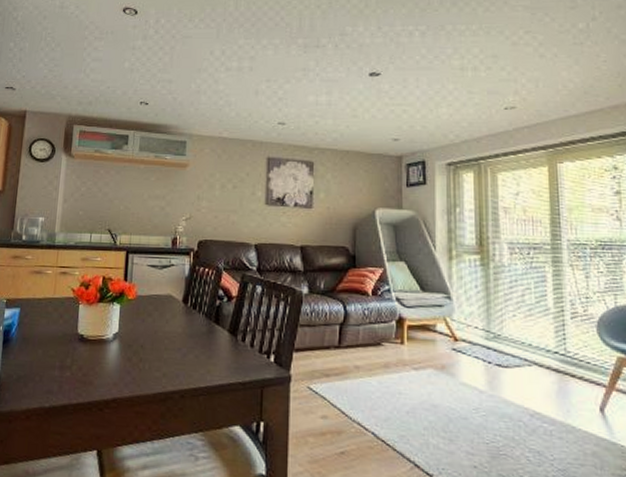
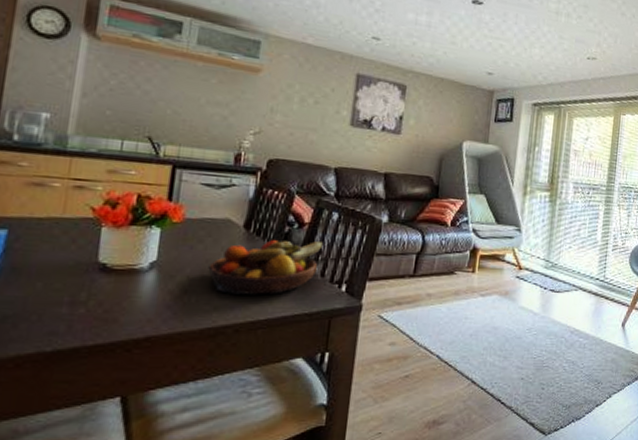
fruit bowl: none [157,313,251,364] -> present [208,240,324,295]

